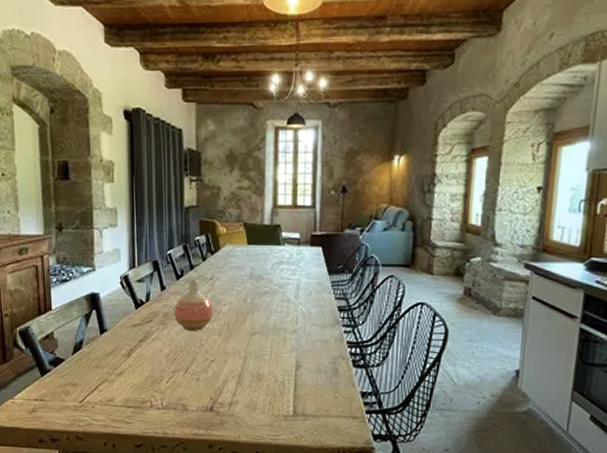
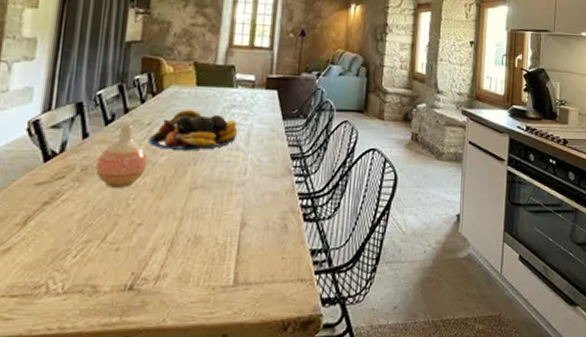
fruit bowl: none [212,266,288,302] -> present [148,110,238,151]

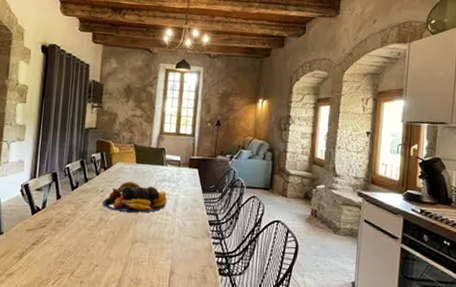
vase: present [95,125,148,188] -> none [66,190,102,237]

